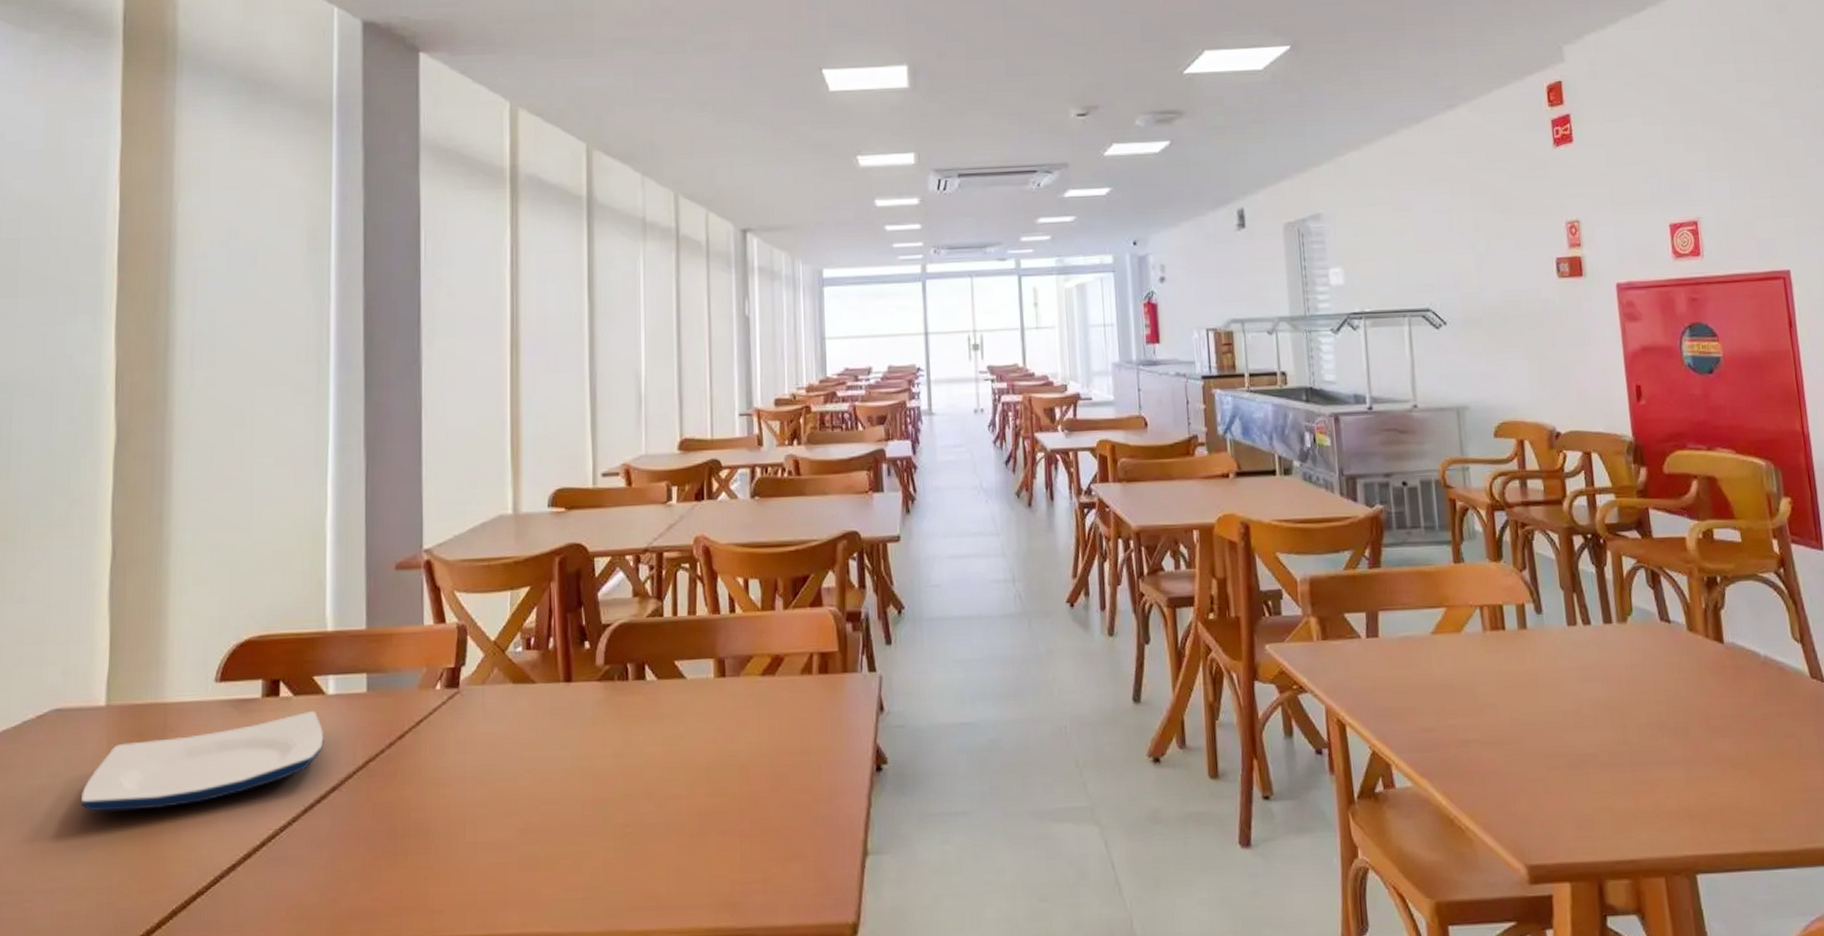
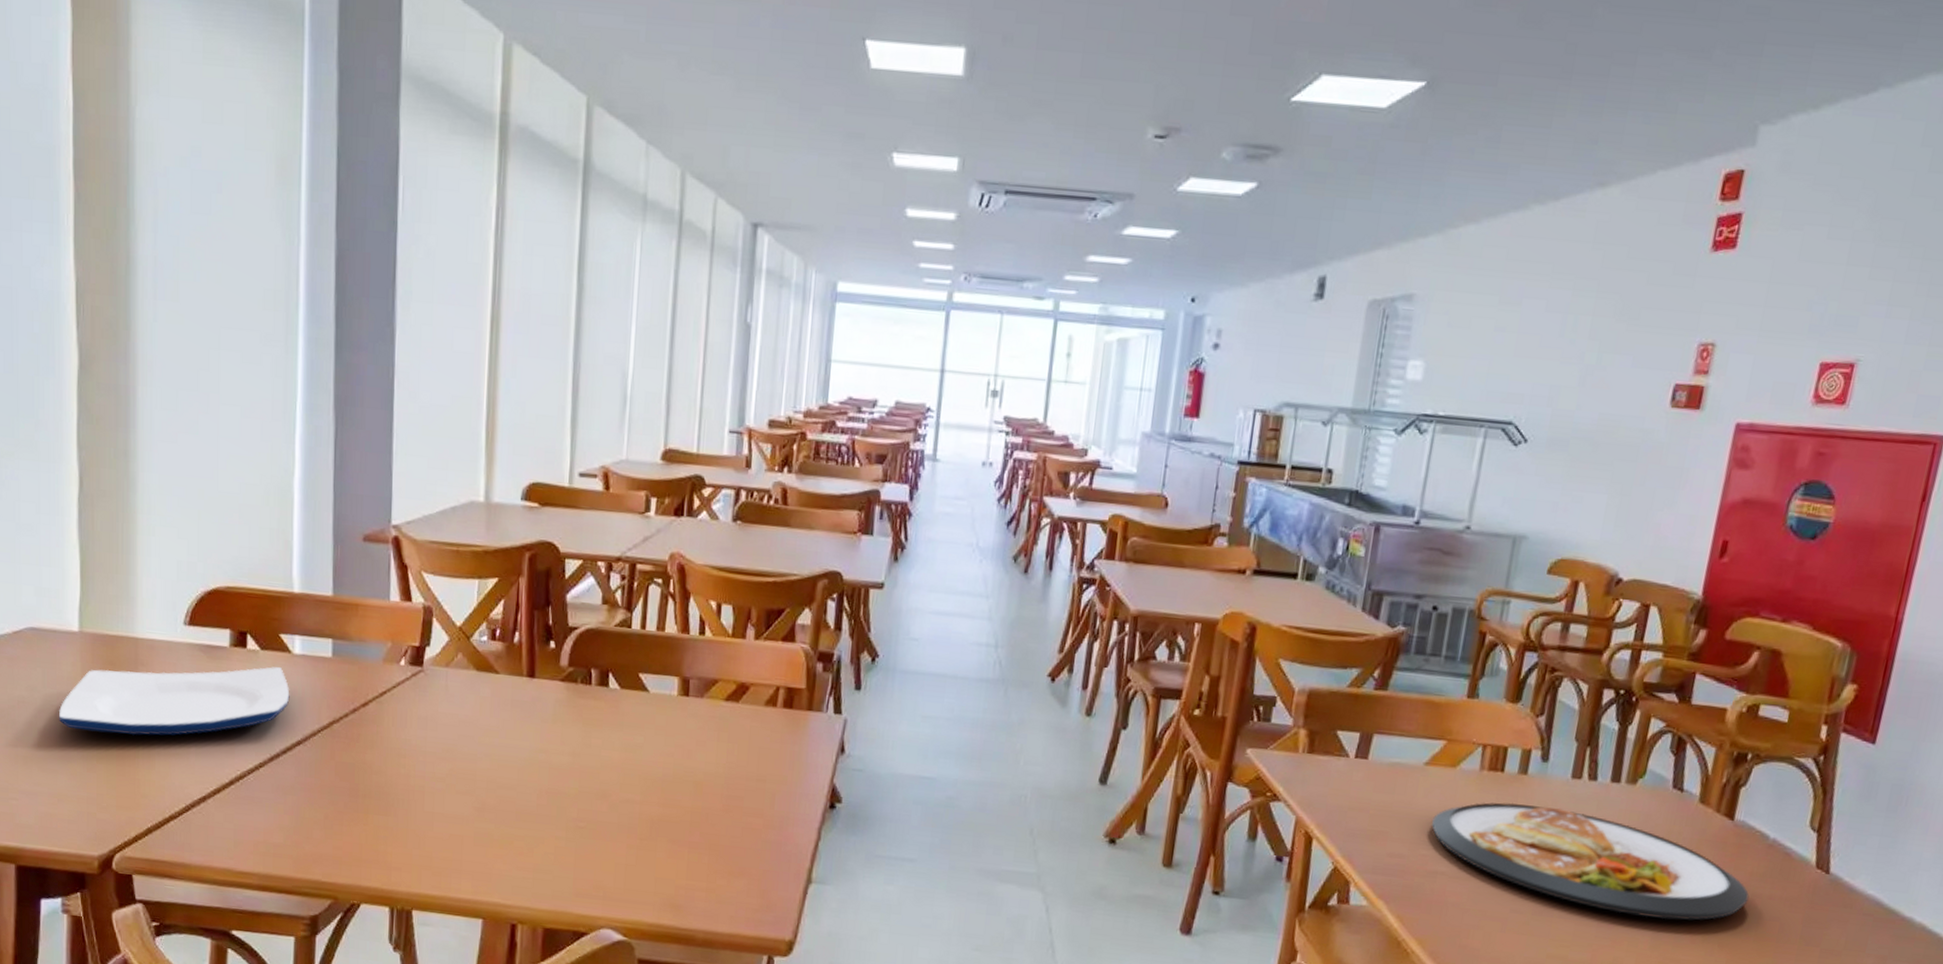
dish: none [1452,657,1761,755] -> present [1432,802,1749,921]

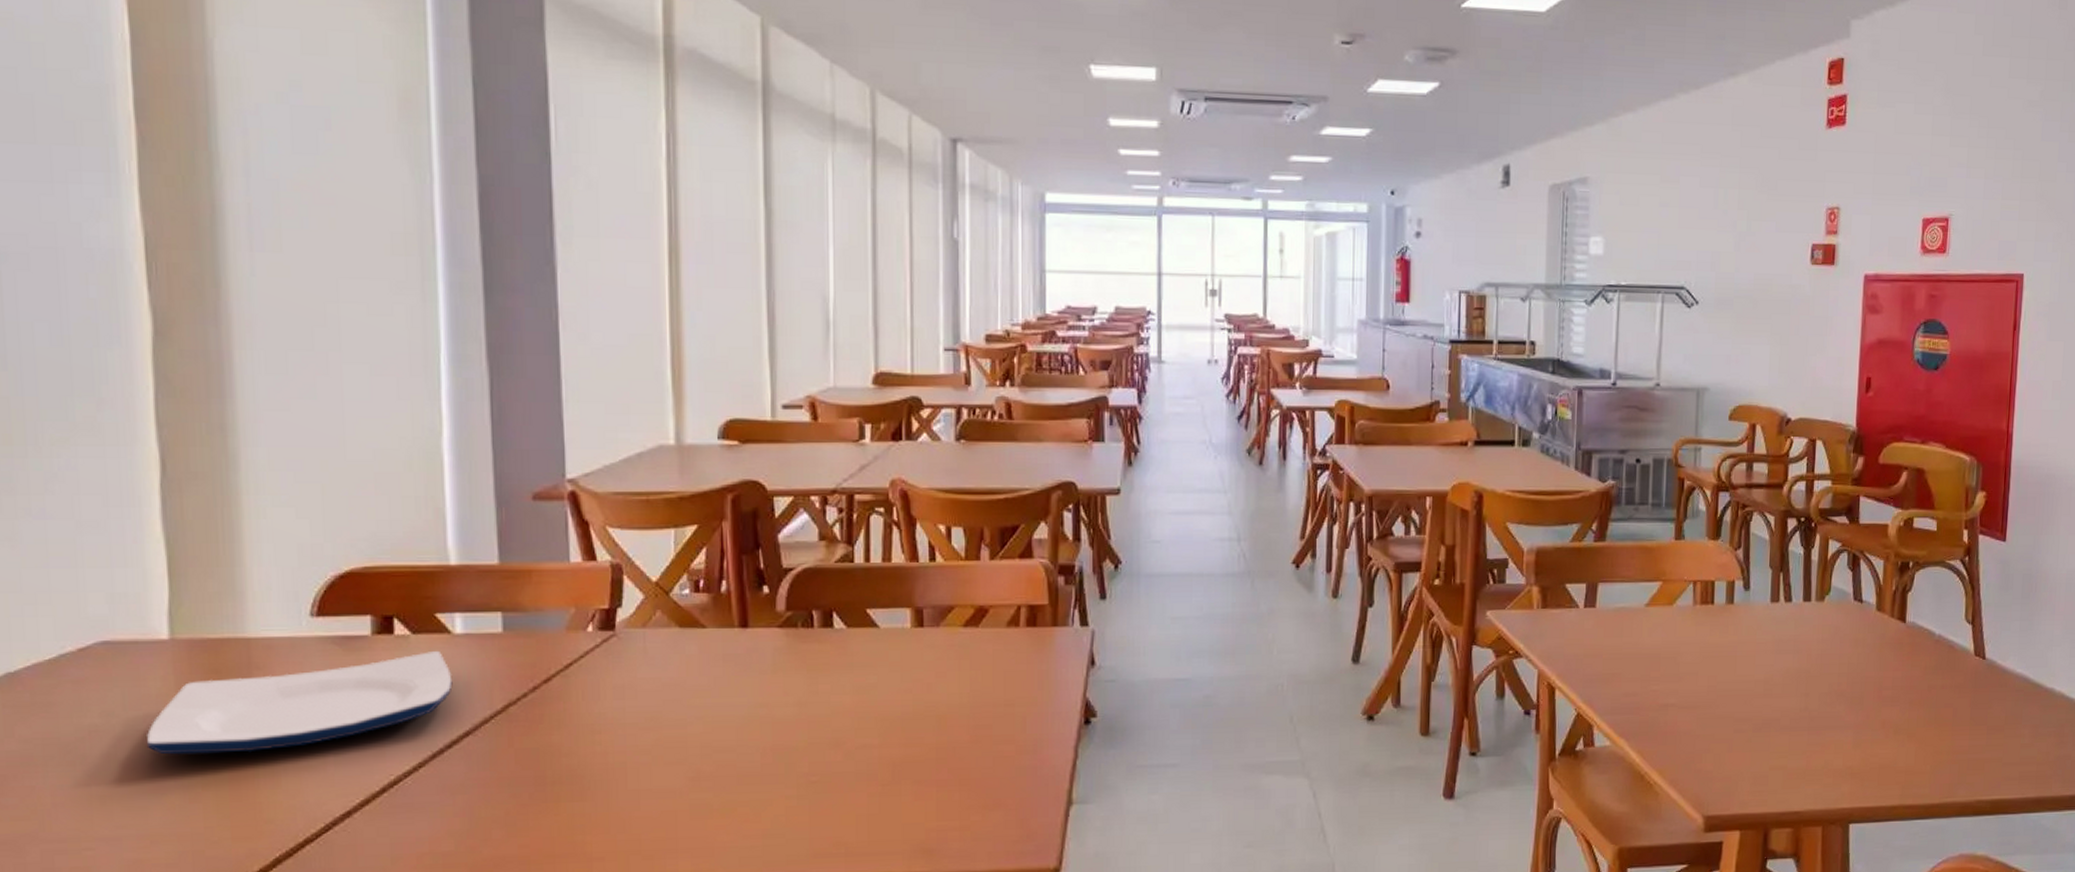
dish: present [1432,802,1749,921] -> none [1658,630,1926,720]

